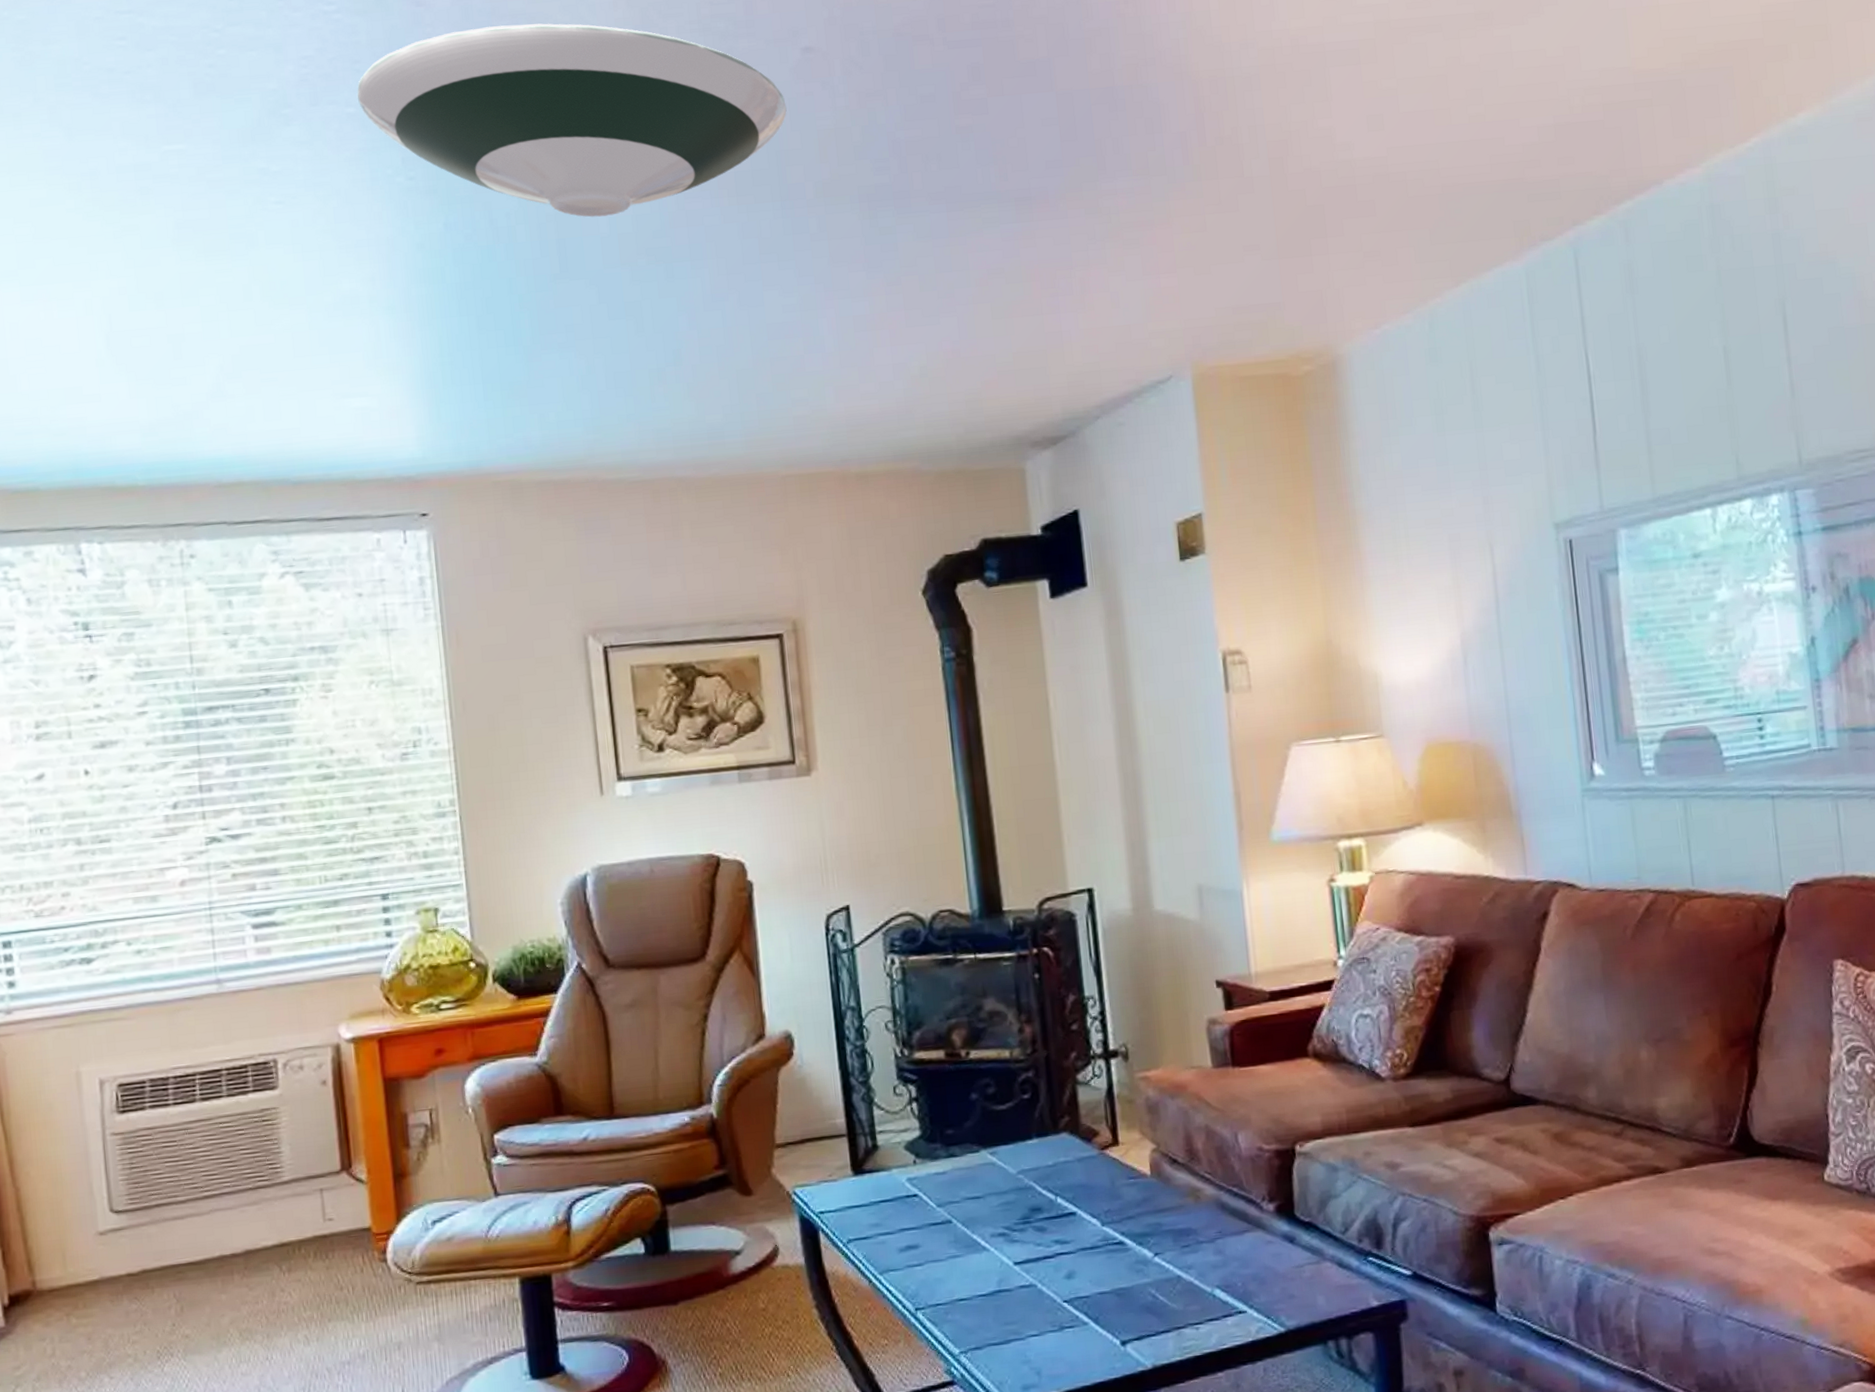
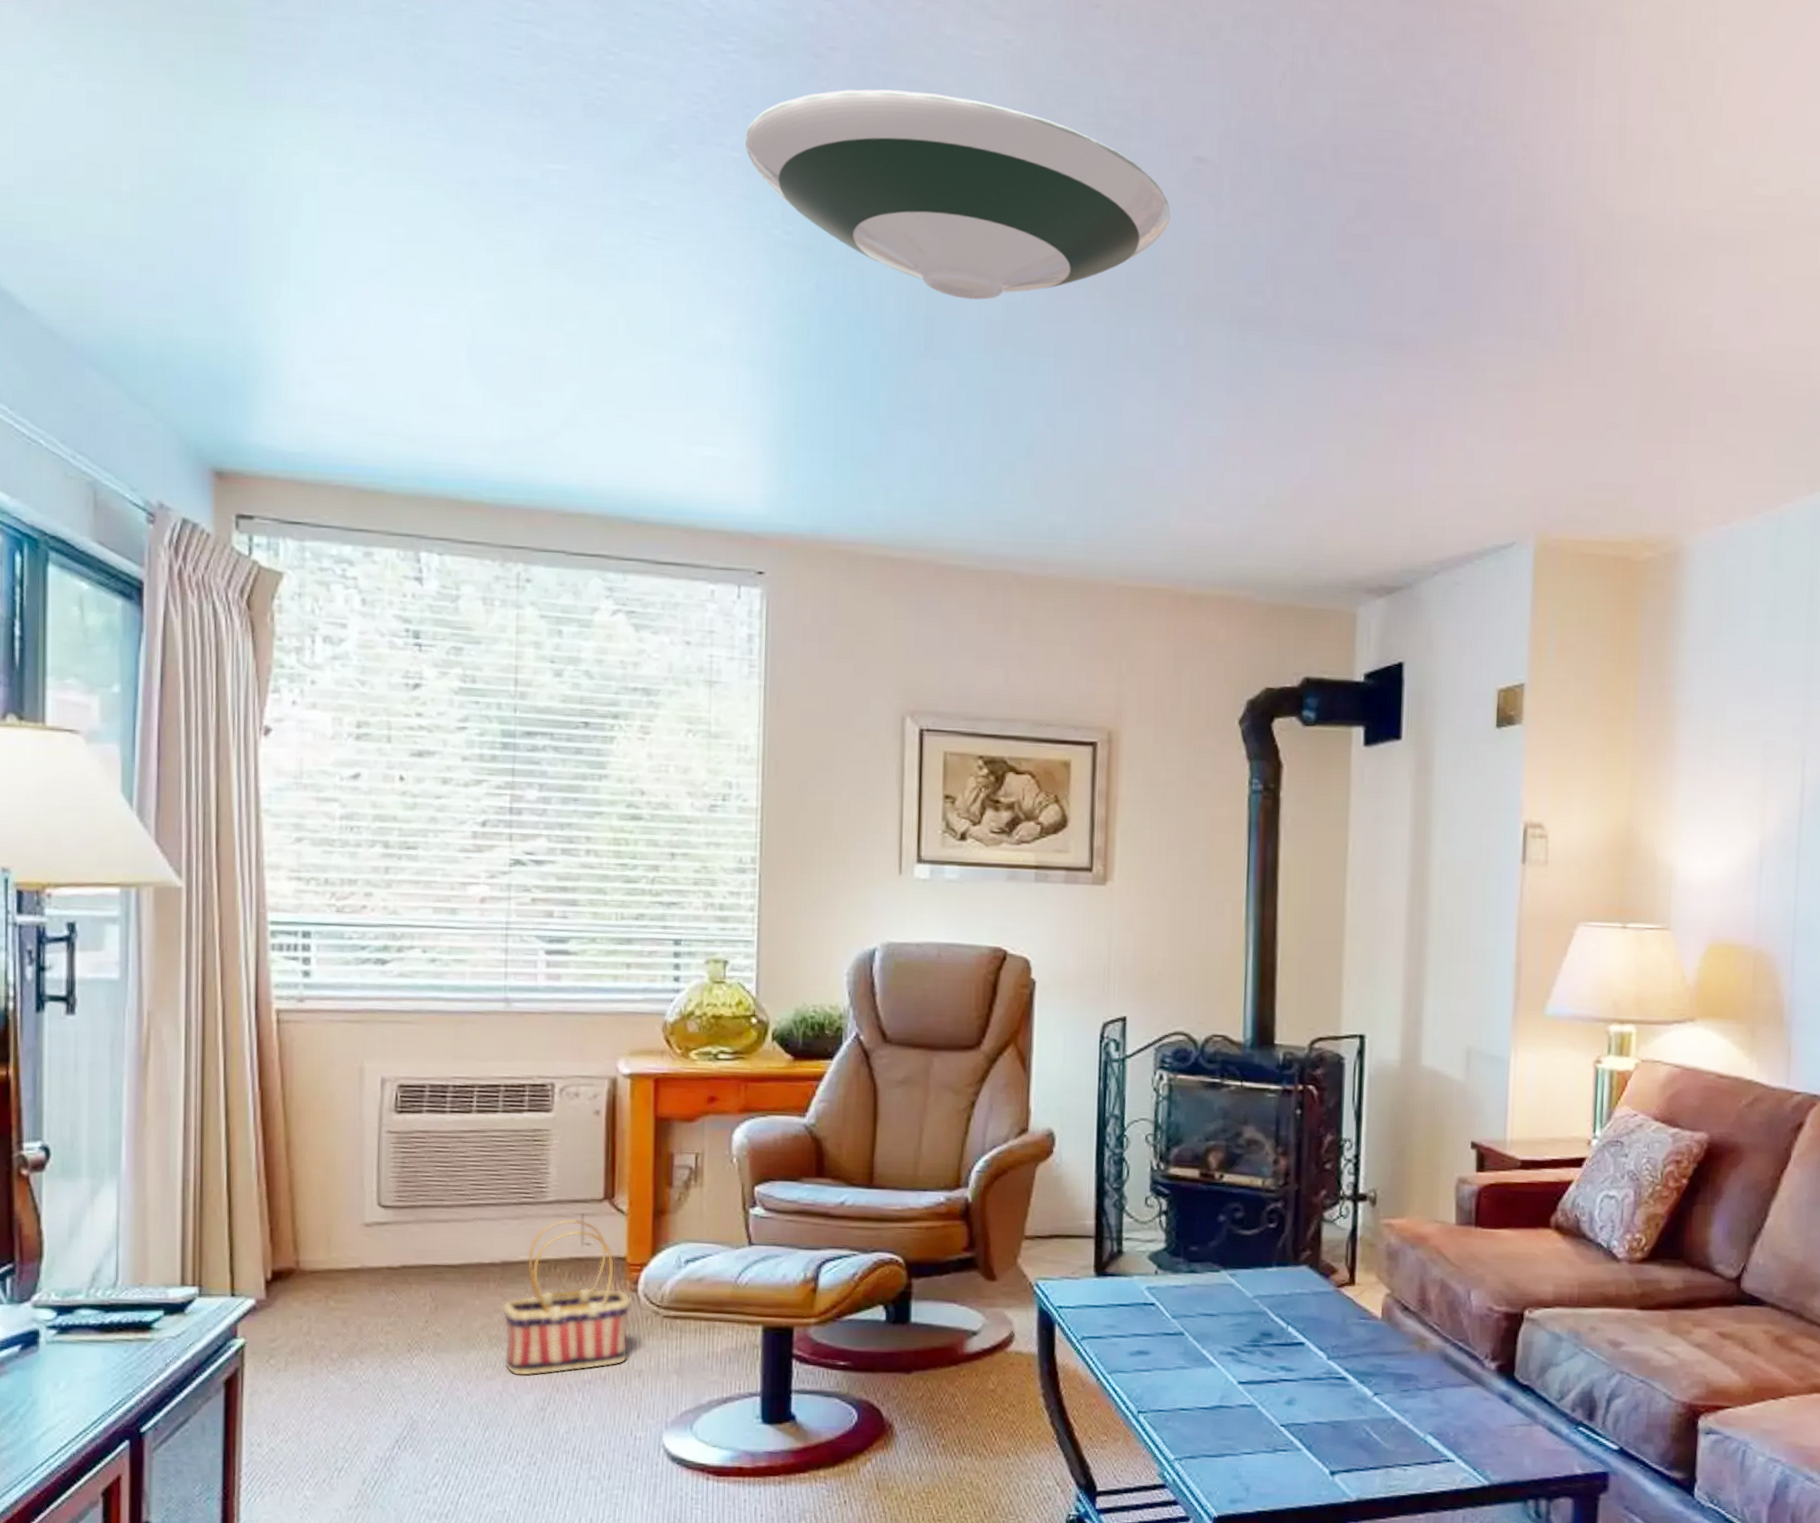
basket: none [249,1195,385,1368] -> present [502,1218,631,1377]

